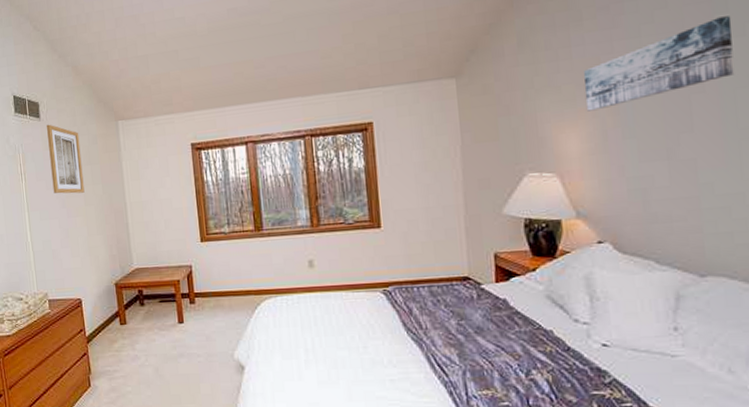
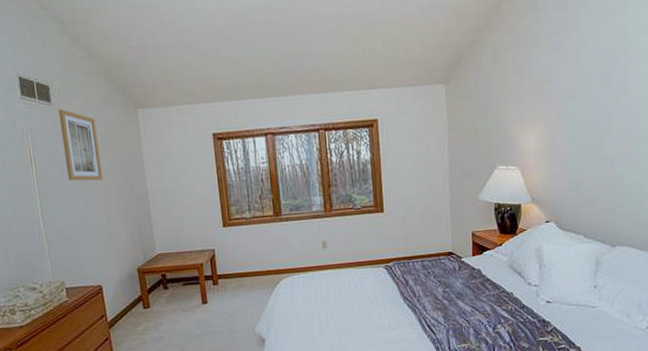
wall art: present [584,16,735,112] -> none [539,47,639,117]

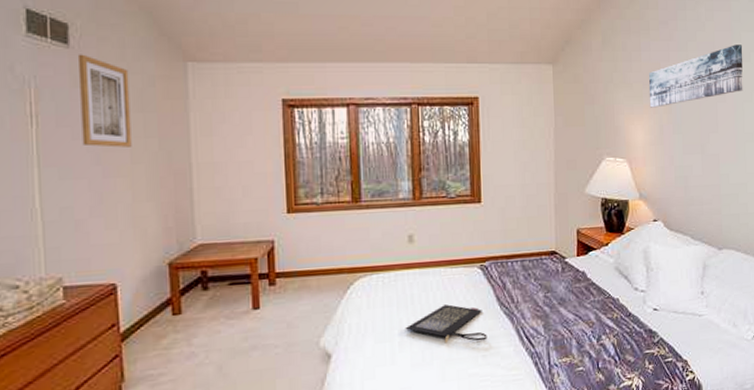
clutch bag: none [323,299,394,331] -> present [405,304,487,343]
wall art: none [539,47,639,117] -> present [648,45,743,108]

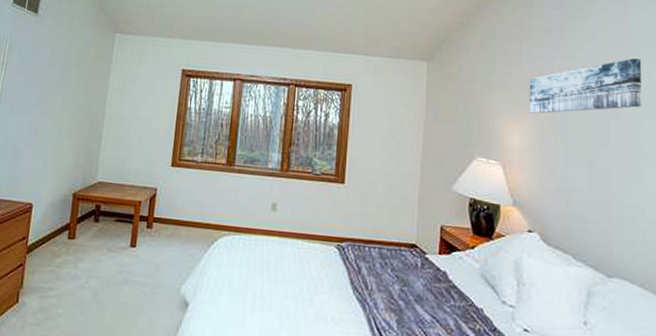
wall art: present [79,54,132,148] -> none [32,21,74,95]
clutch bag: present [405,304,487,343] -> none [258,277,337,323]

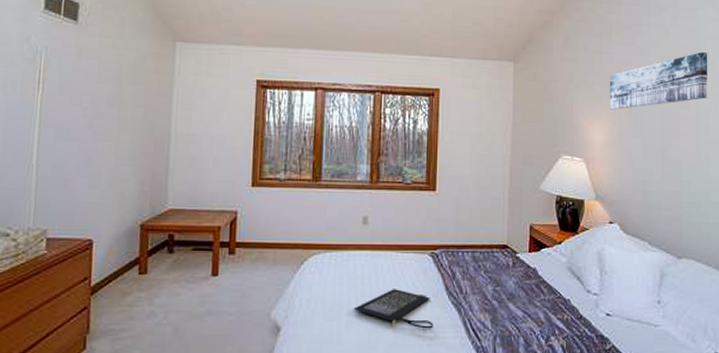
clutch bag: none [258,277,337,323] -> present [353,289,434,329]

